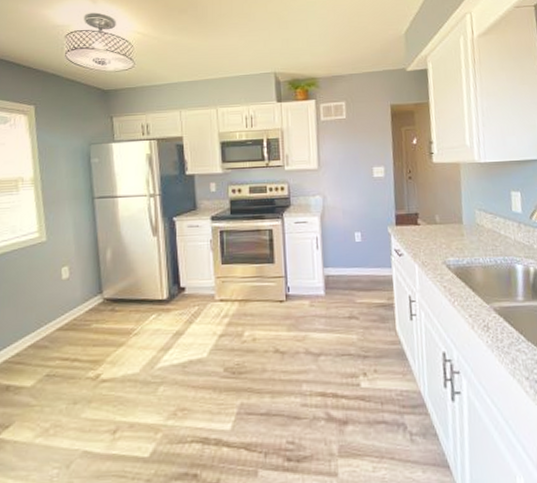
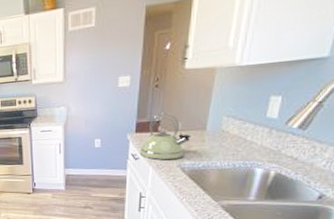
kettle: none [402,204,450,257] -> present [139,112,191,160]

